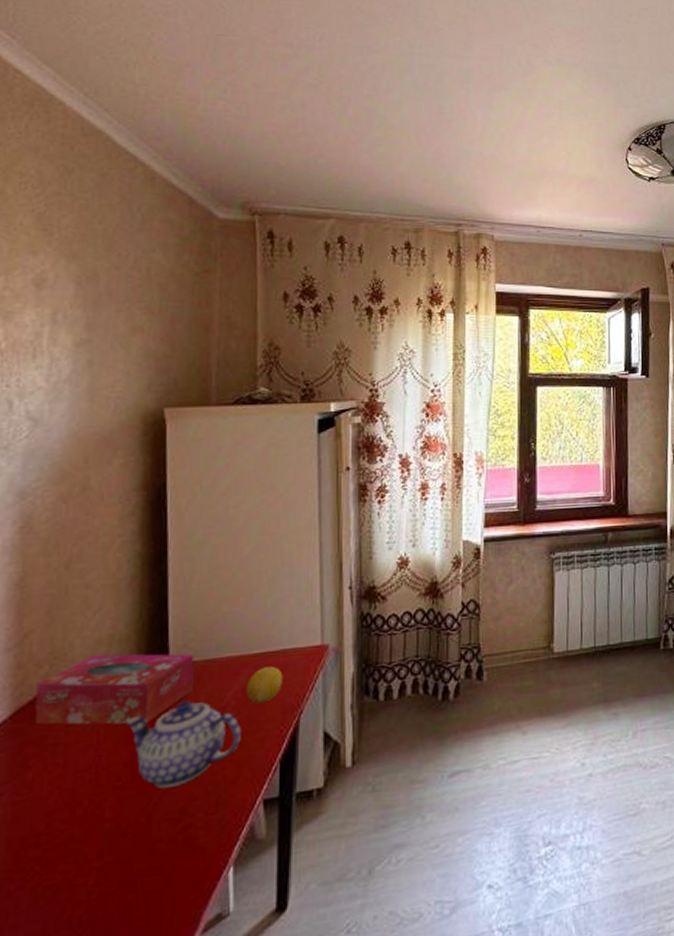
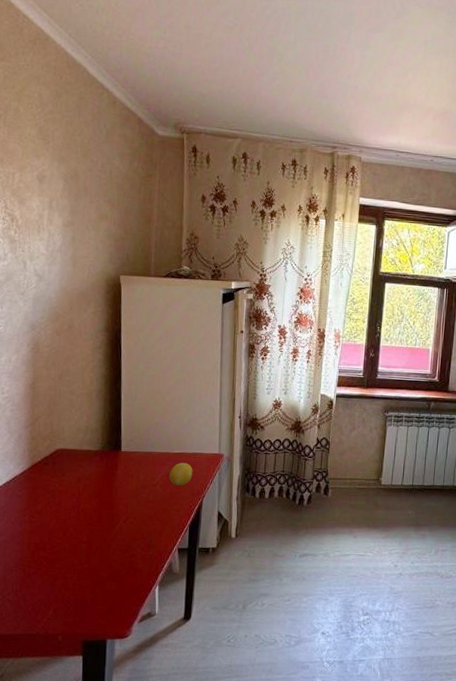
tissue box: present [35,653,194,725] -> none [42,438,137,487]
teapot: present [126,700,241,788] -> none [95,476,165,530]

